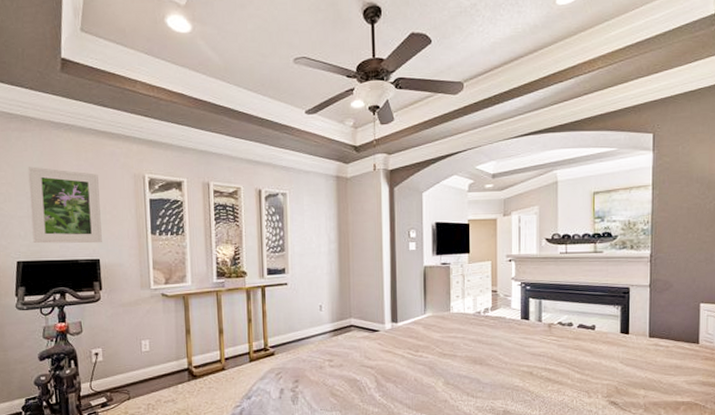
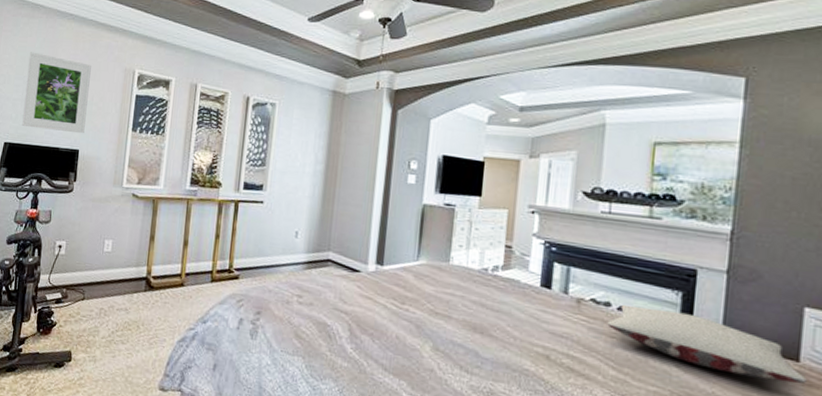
pillow: none [571,321,704,361] -> present [607,304,807,384]

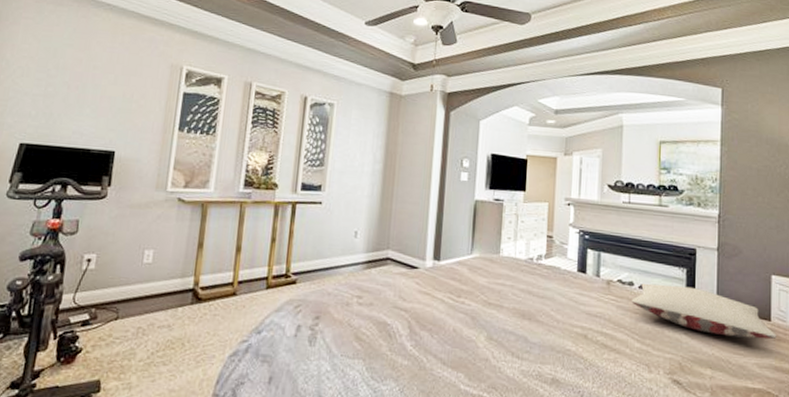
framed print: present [22,52,91,134] -> none [43,42,132,134]

